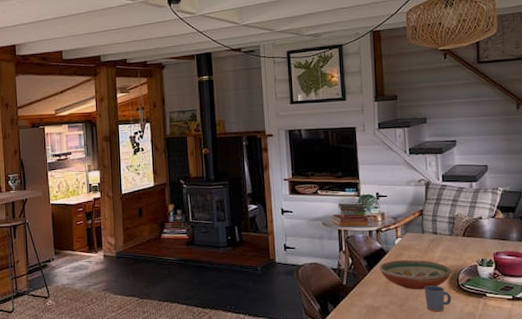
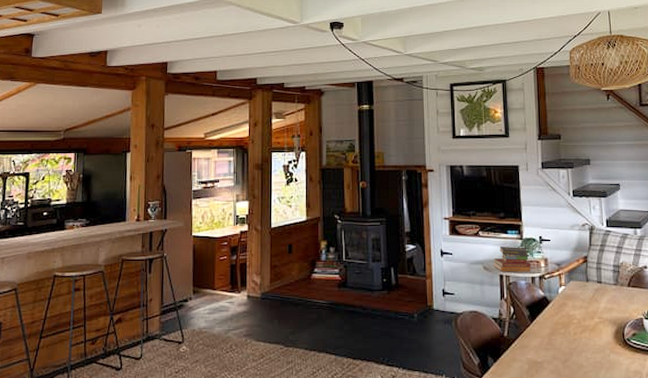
decorative bowl: present [379,259,452,290] -> none [542,310,618,344]
mug: present [424,285,451,312] -> none [589,339,617,370]

